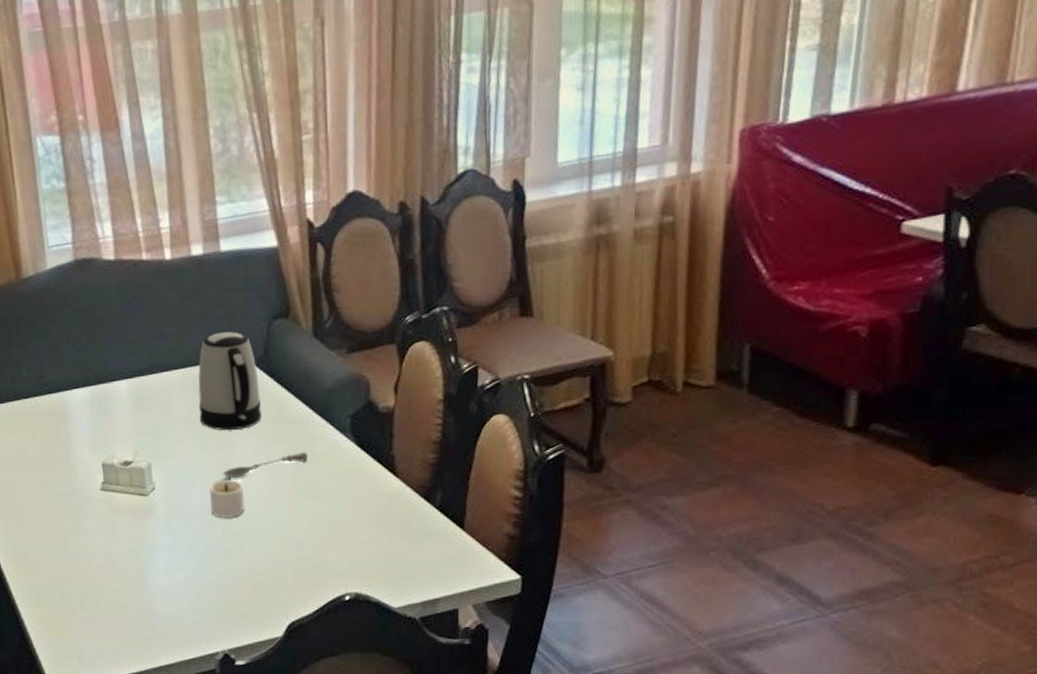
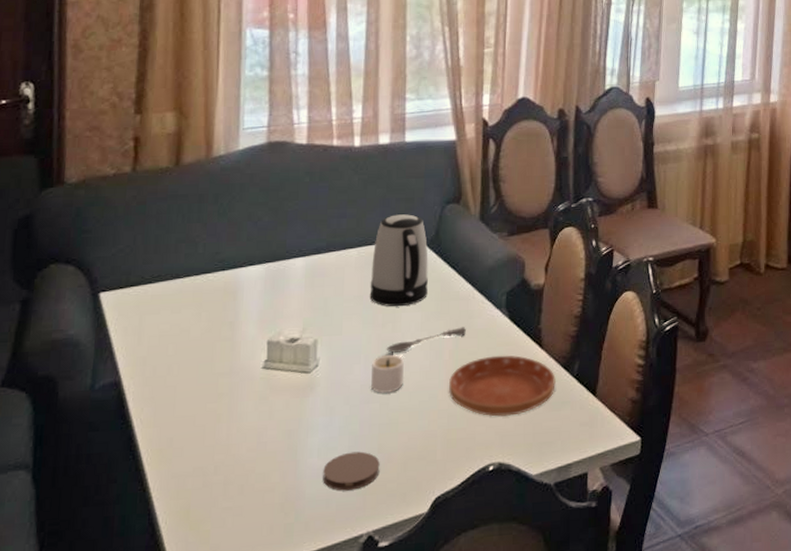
coaster: none [172,574,229,610] -> present [323,451,380,491]
saucer: none [294,483,415,547] -> present [449,355,556,417]

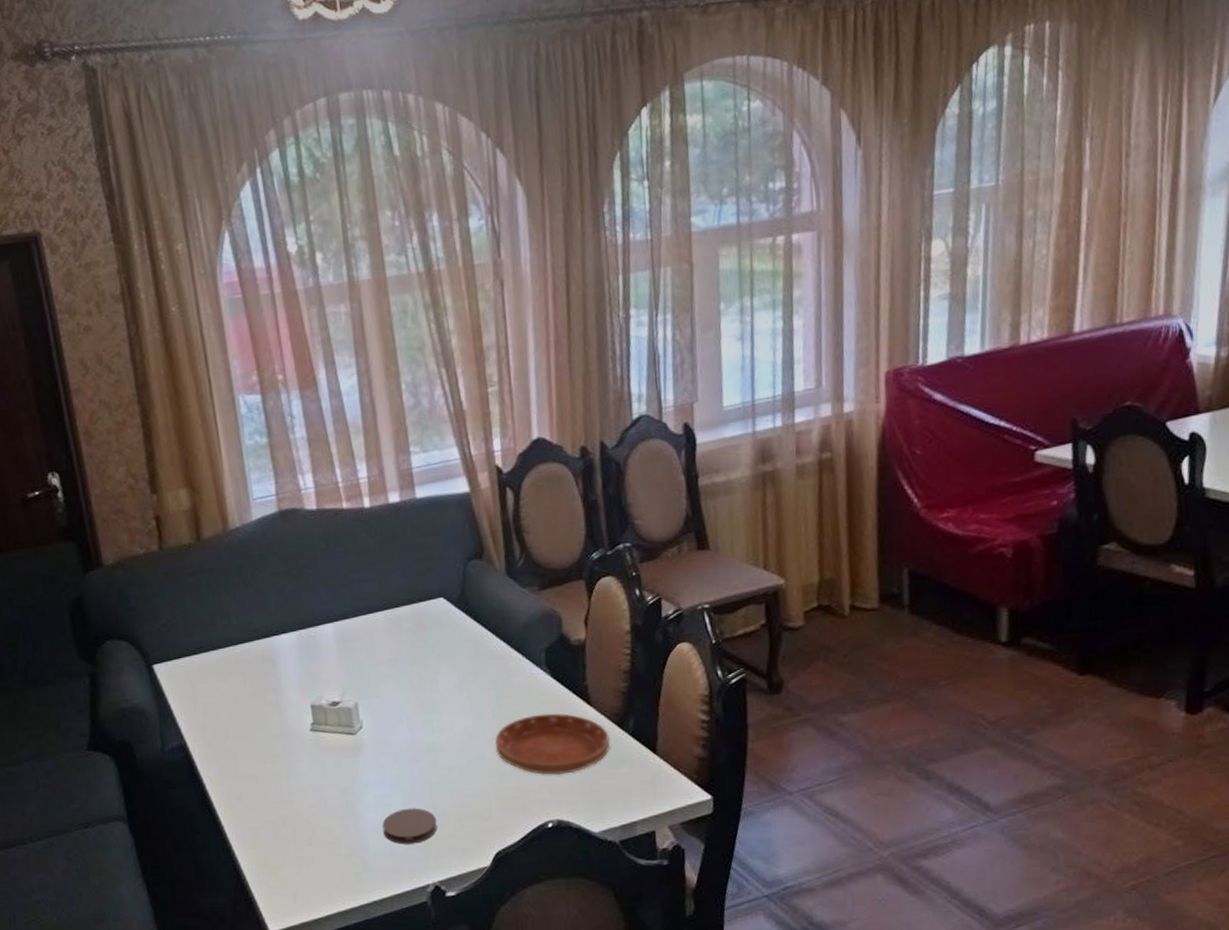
kettle: present [369,214,428,307] -> none [399,573,461,669]
candle: present [371,354,405,394] -> none [414,714,450,753]
soupspoon: present [386,326,466,354] -> none [426,685,507,715]

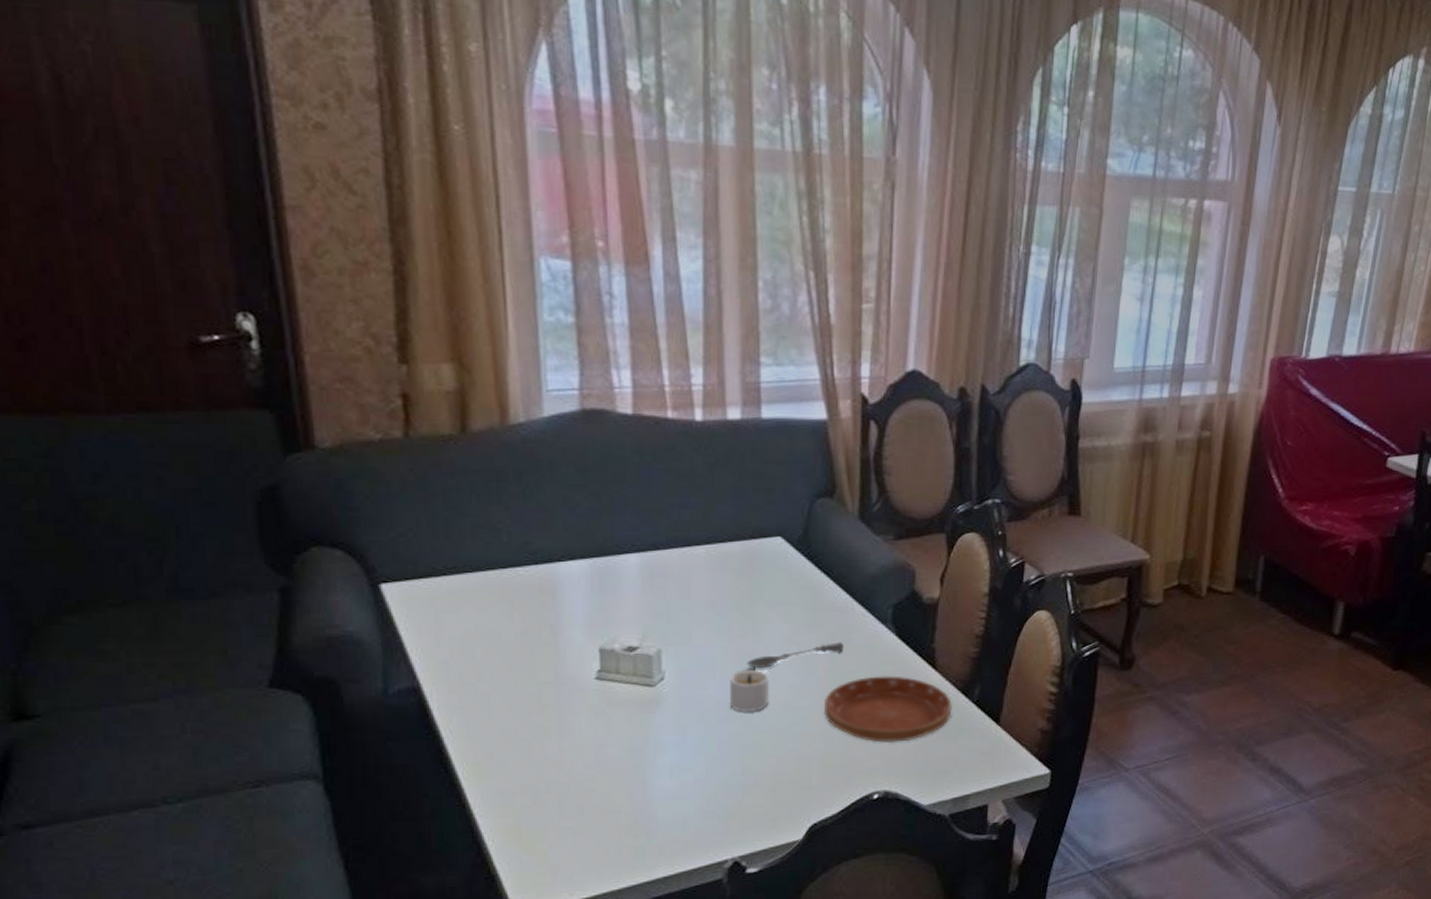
coaster: present [382,808,438,845] -> none [677,773,744,815]
candle: none [414,714,450,753] -> present [730,669,770,713]
soupspoon: none [426,685,507,715] -> present [746,641,844,669]

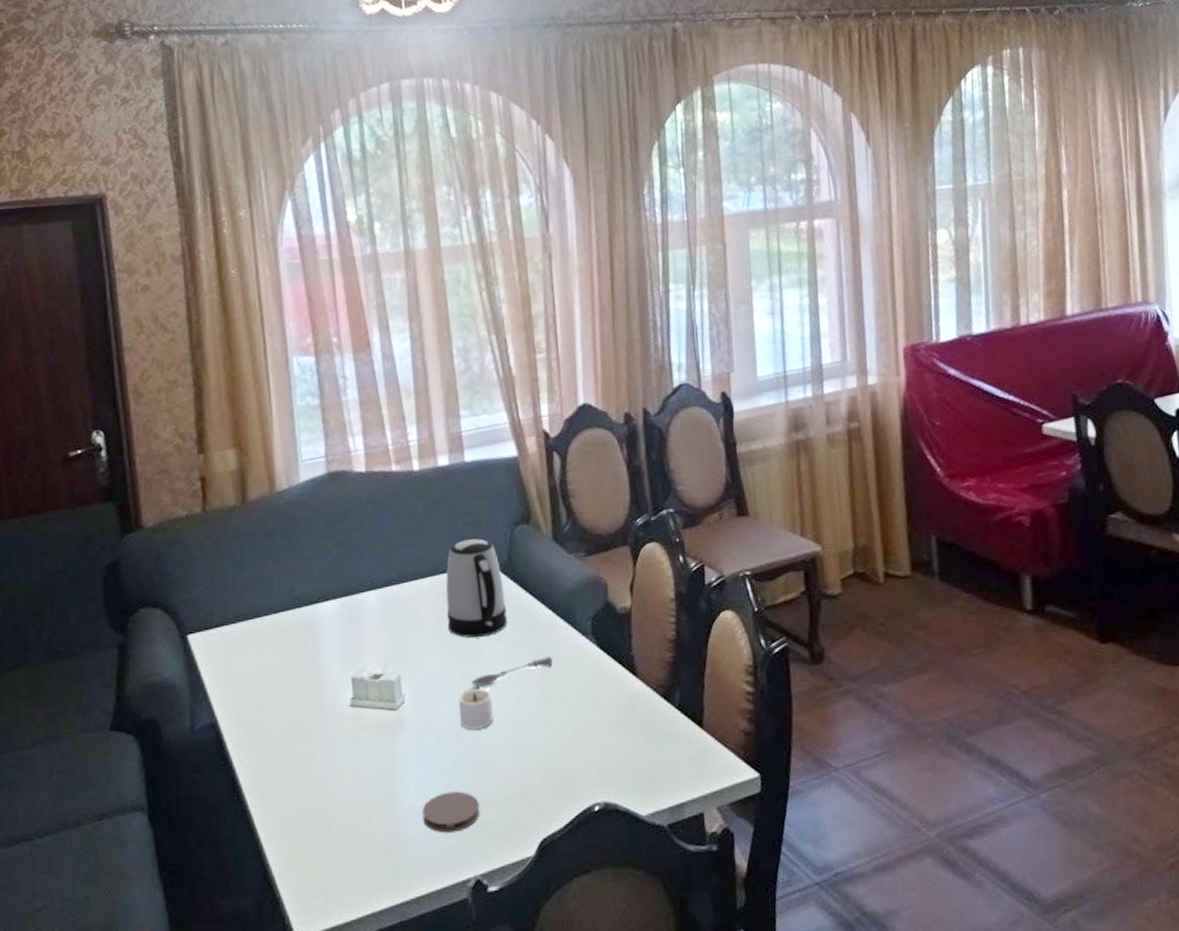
coaster: none [677,773,744,815] -> present [422,791,480,833]
kettle: none [723,507,795,616] -> present [446,538,507,638]
saucer: present [825,676,952,743] -> none [541,685,657,753]

